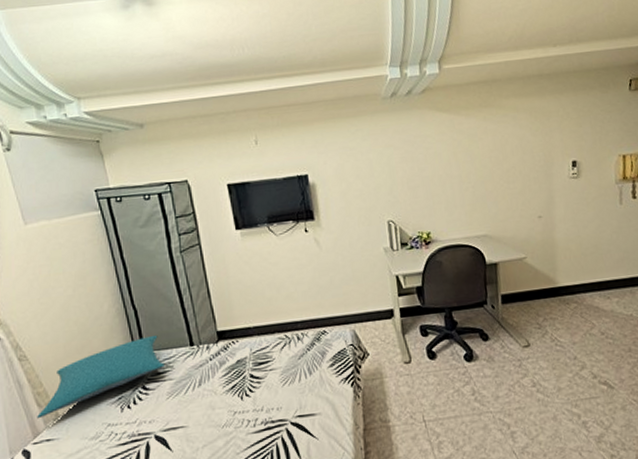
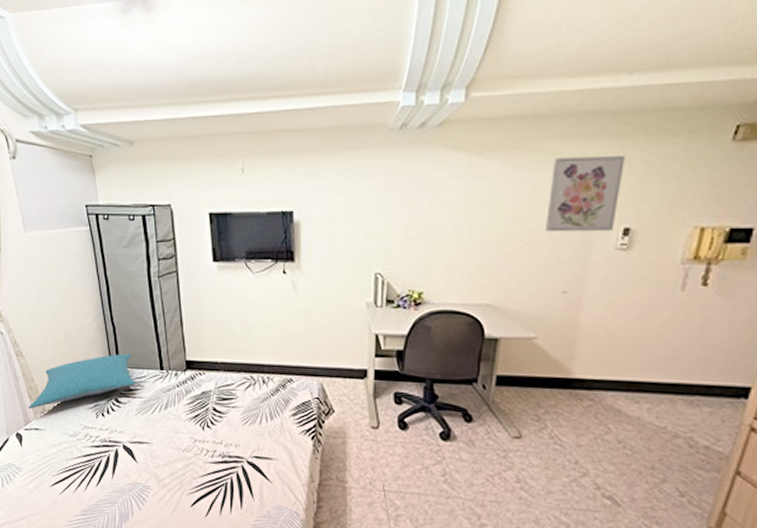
wall art: none [513,106,566,170] -> present [546,155,625,232]

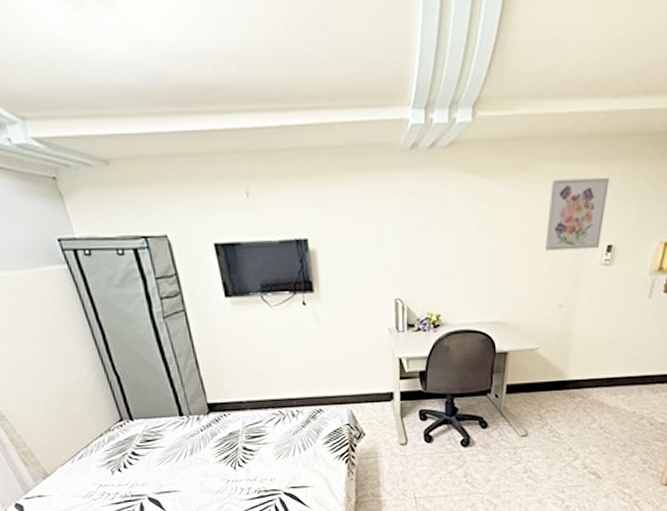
pillow: present [29,353,136,409] -> none [25,403,153,477]

